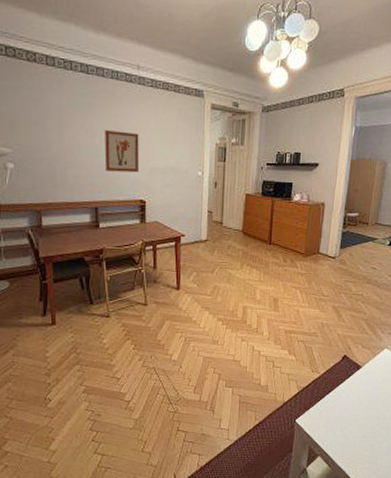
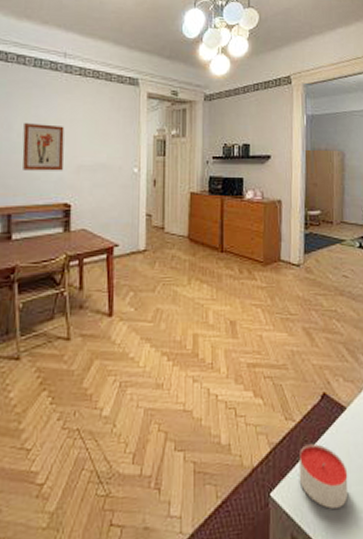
candle: none [318,390,357,433] -> present [298,444,348,509]

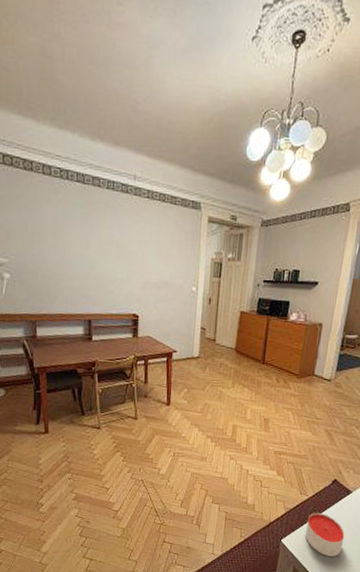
wall art: present [22,123,65,171] -> none [99,242,134,286]

